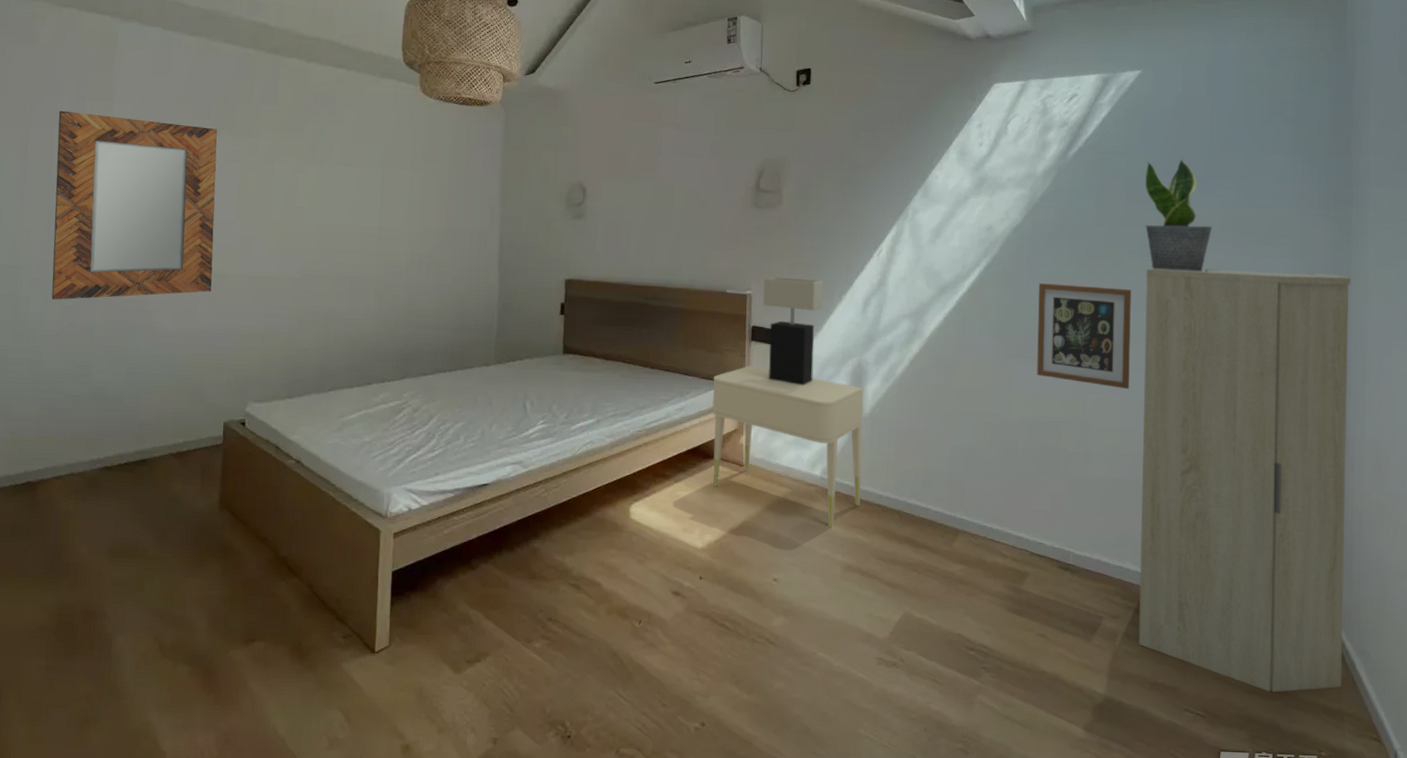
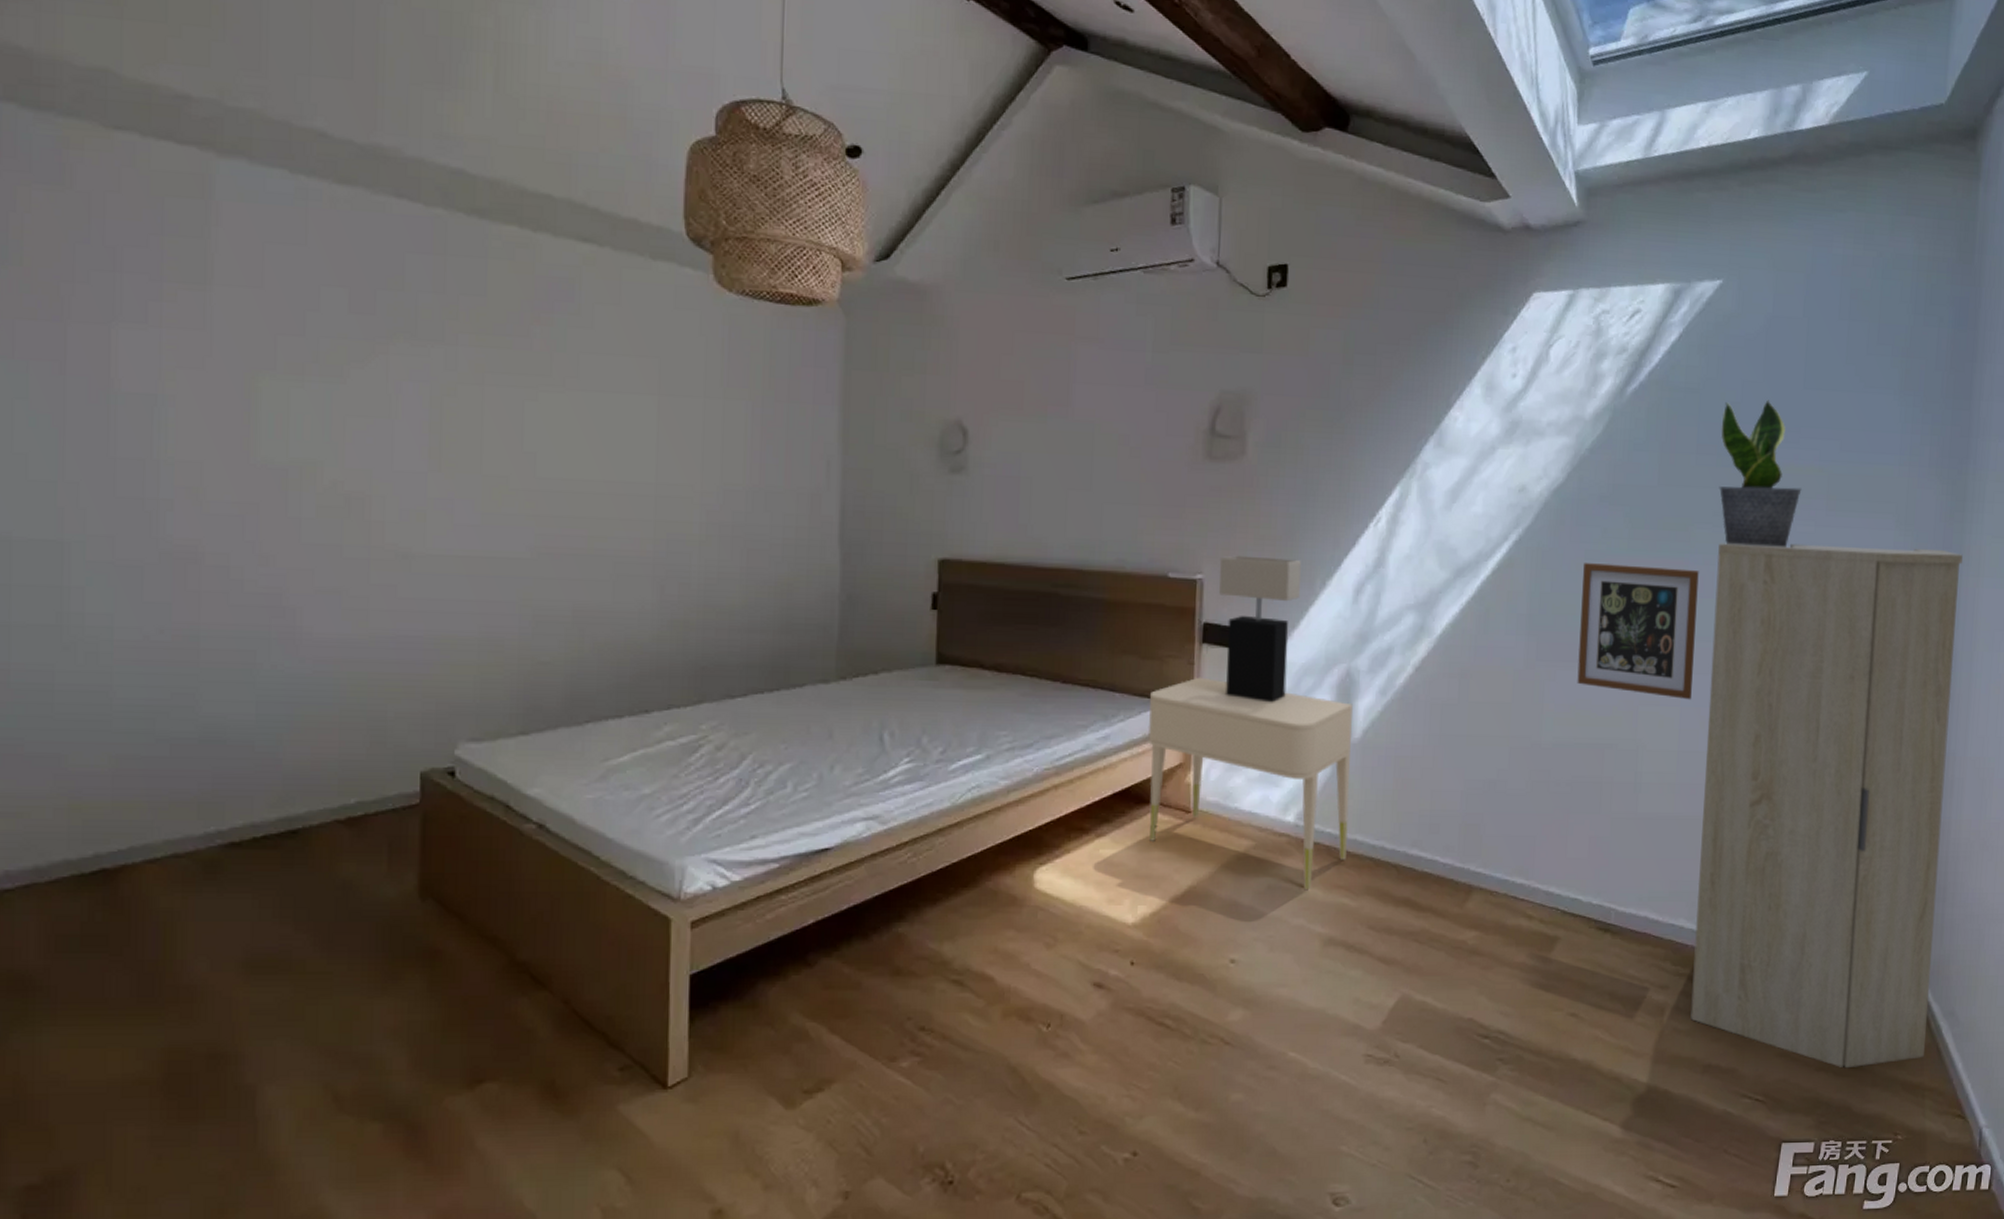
home mirror: present [51,110,217,300] -> none [117,296,392,593]

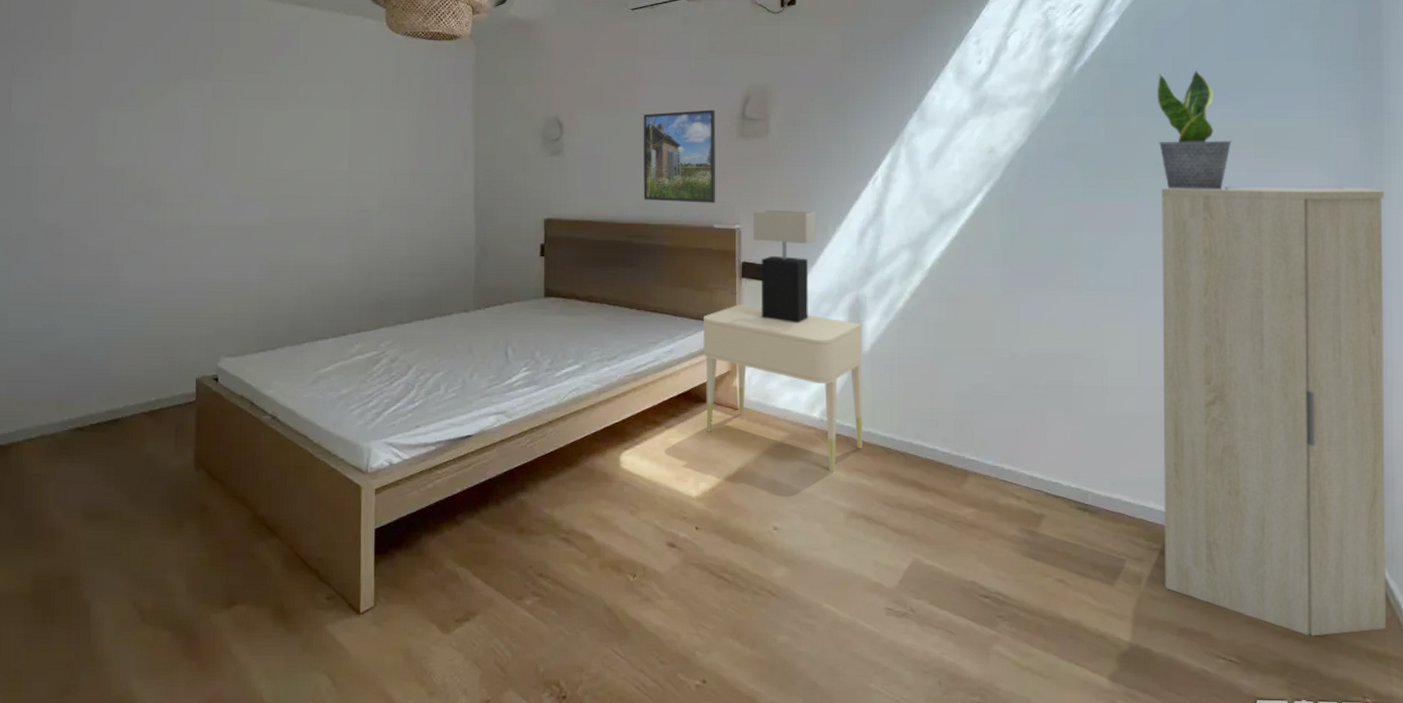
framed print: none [1075,420,1176,545] -> present [643,109,716,203]
picture frame: present [1577,562,1699,700] -> none [1046,206,1146,318]

